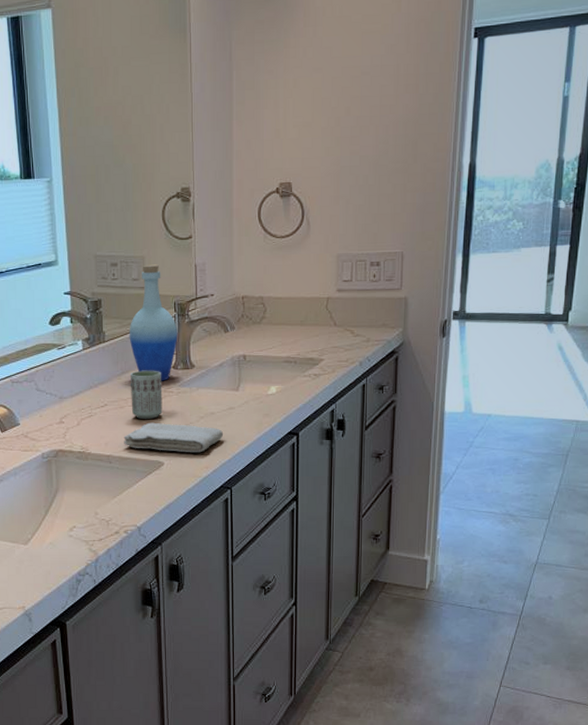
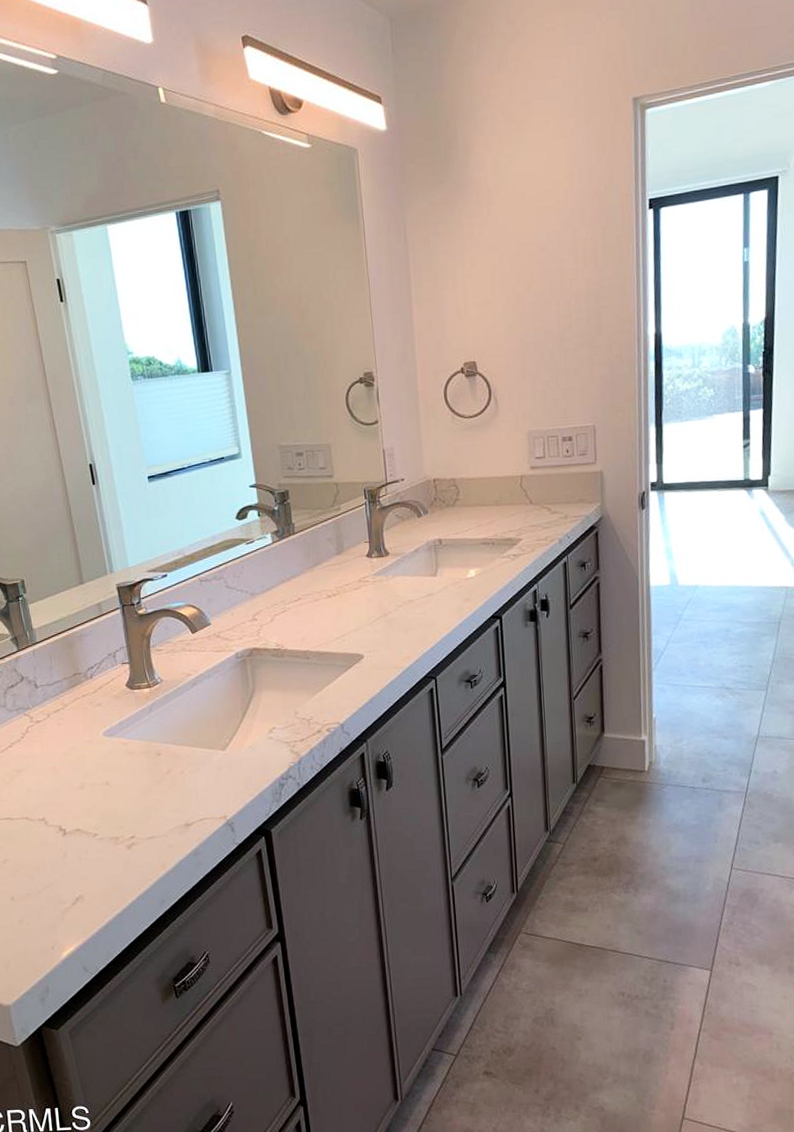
washcloth: present [124,422,224,453] -> none [320,614,424,644]
bottle: present [129,264,178,381] -> none [319,451,370,571]
cup: present [131,370,163,419] -> none [323,560,359,611]

